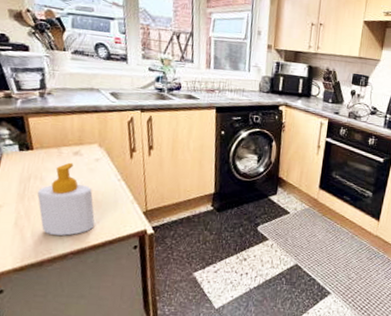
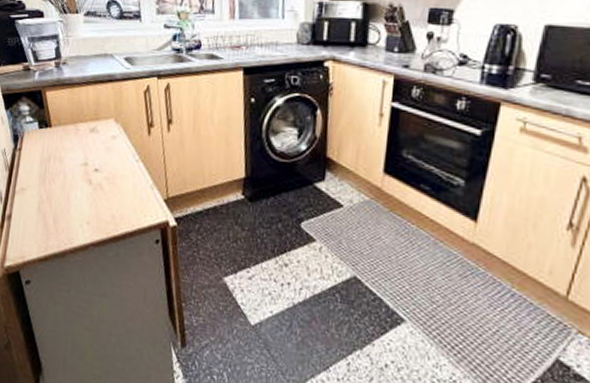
soap bottle: present [37,162,95,236] -> none [57,140,115,225]

